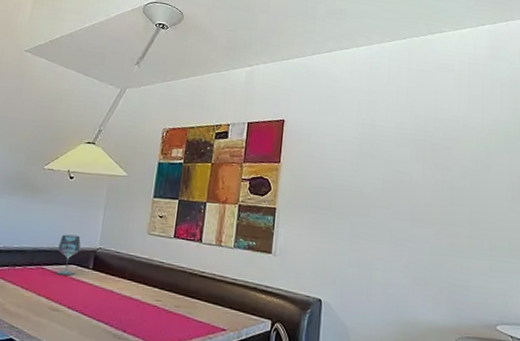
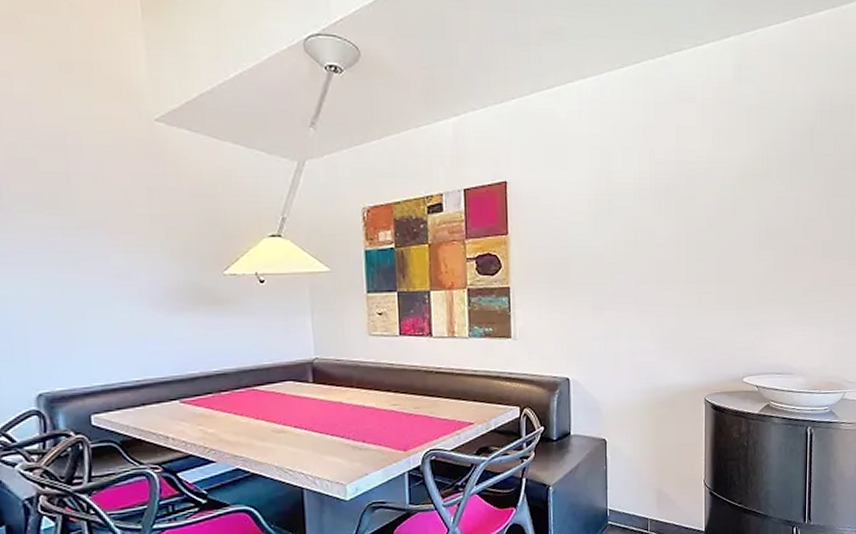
wine glass: present [56,234,82,276] -> none [265,348,294,394]

